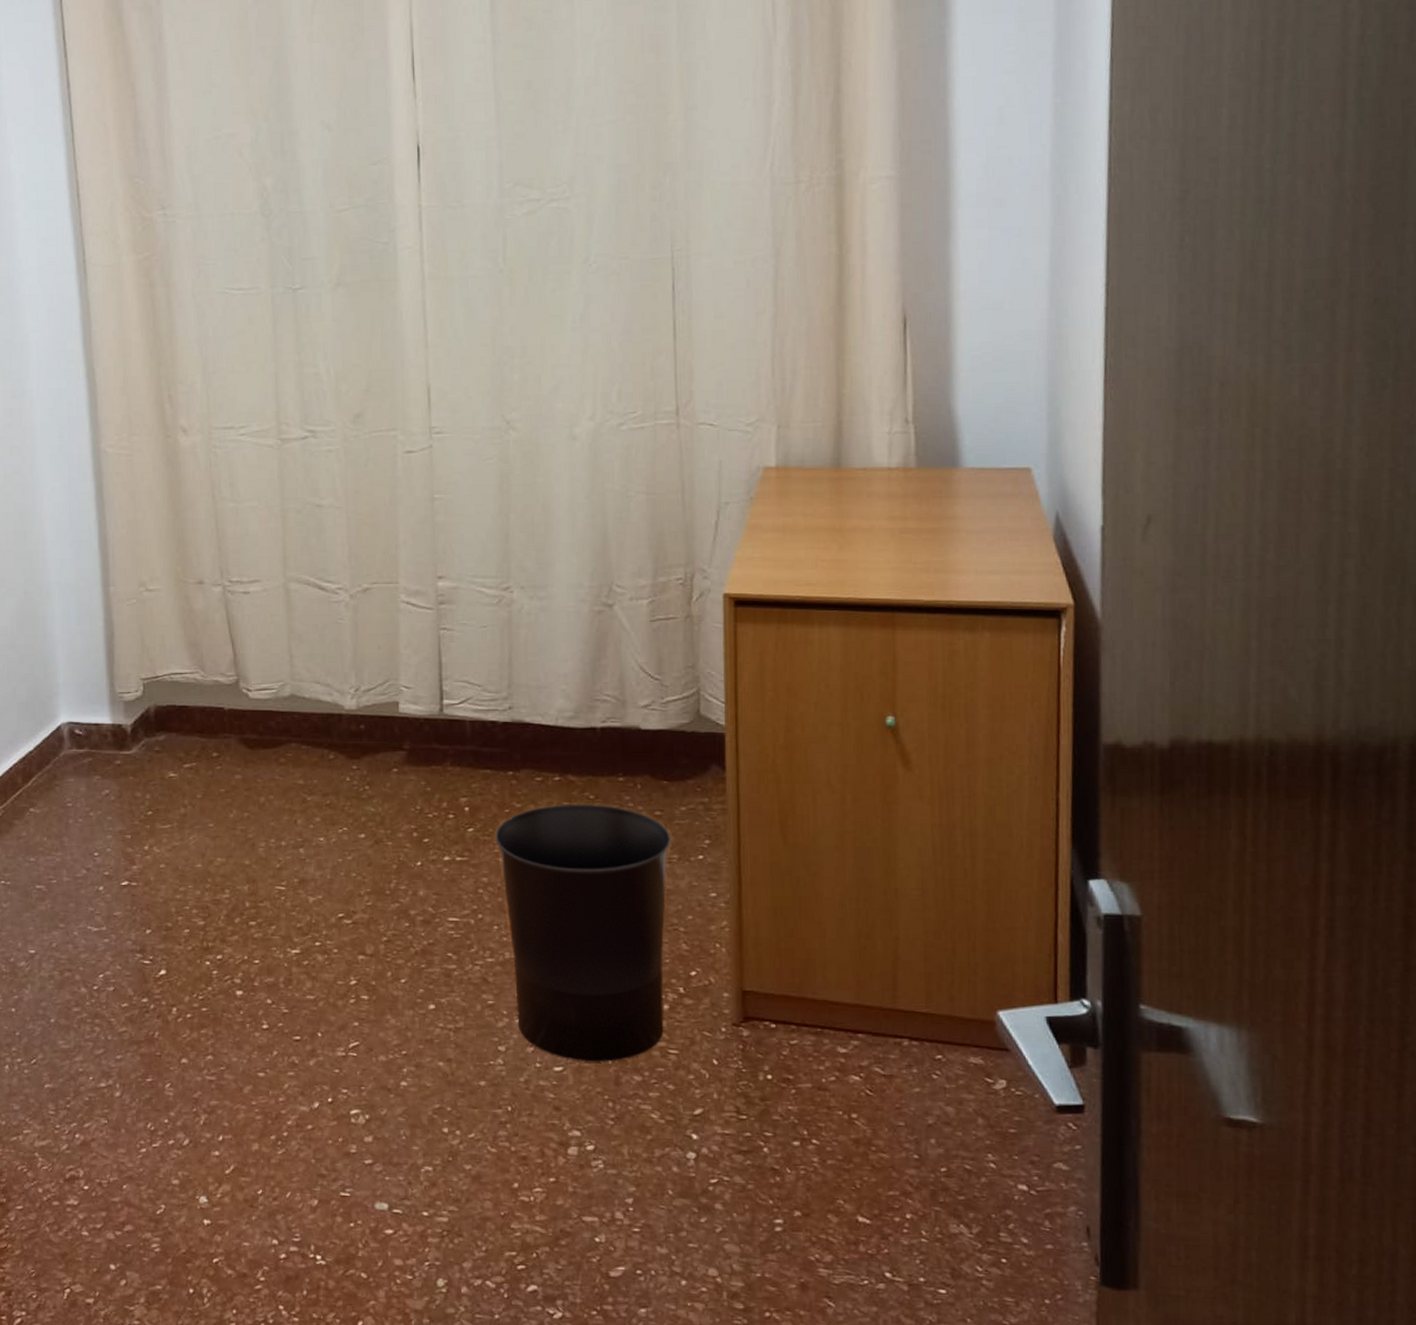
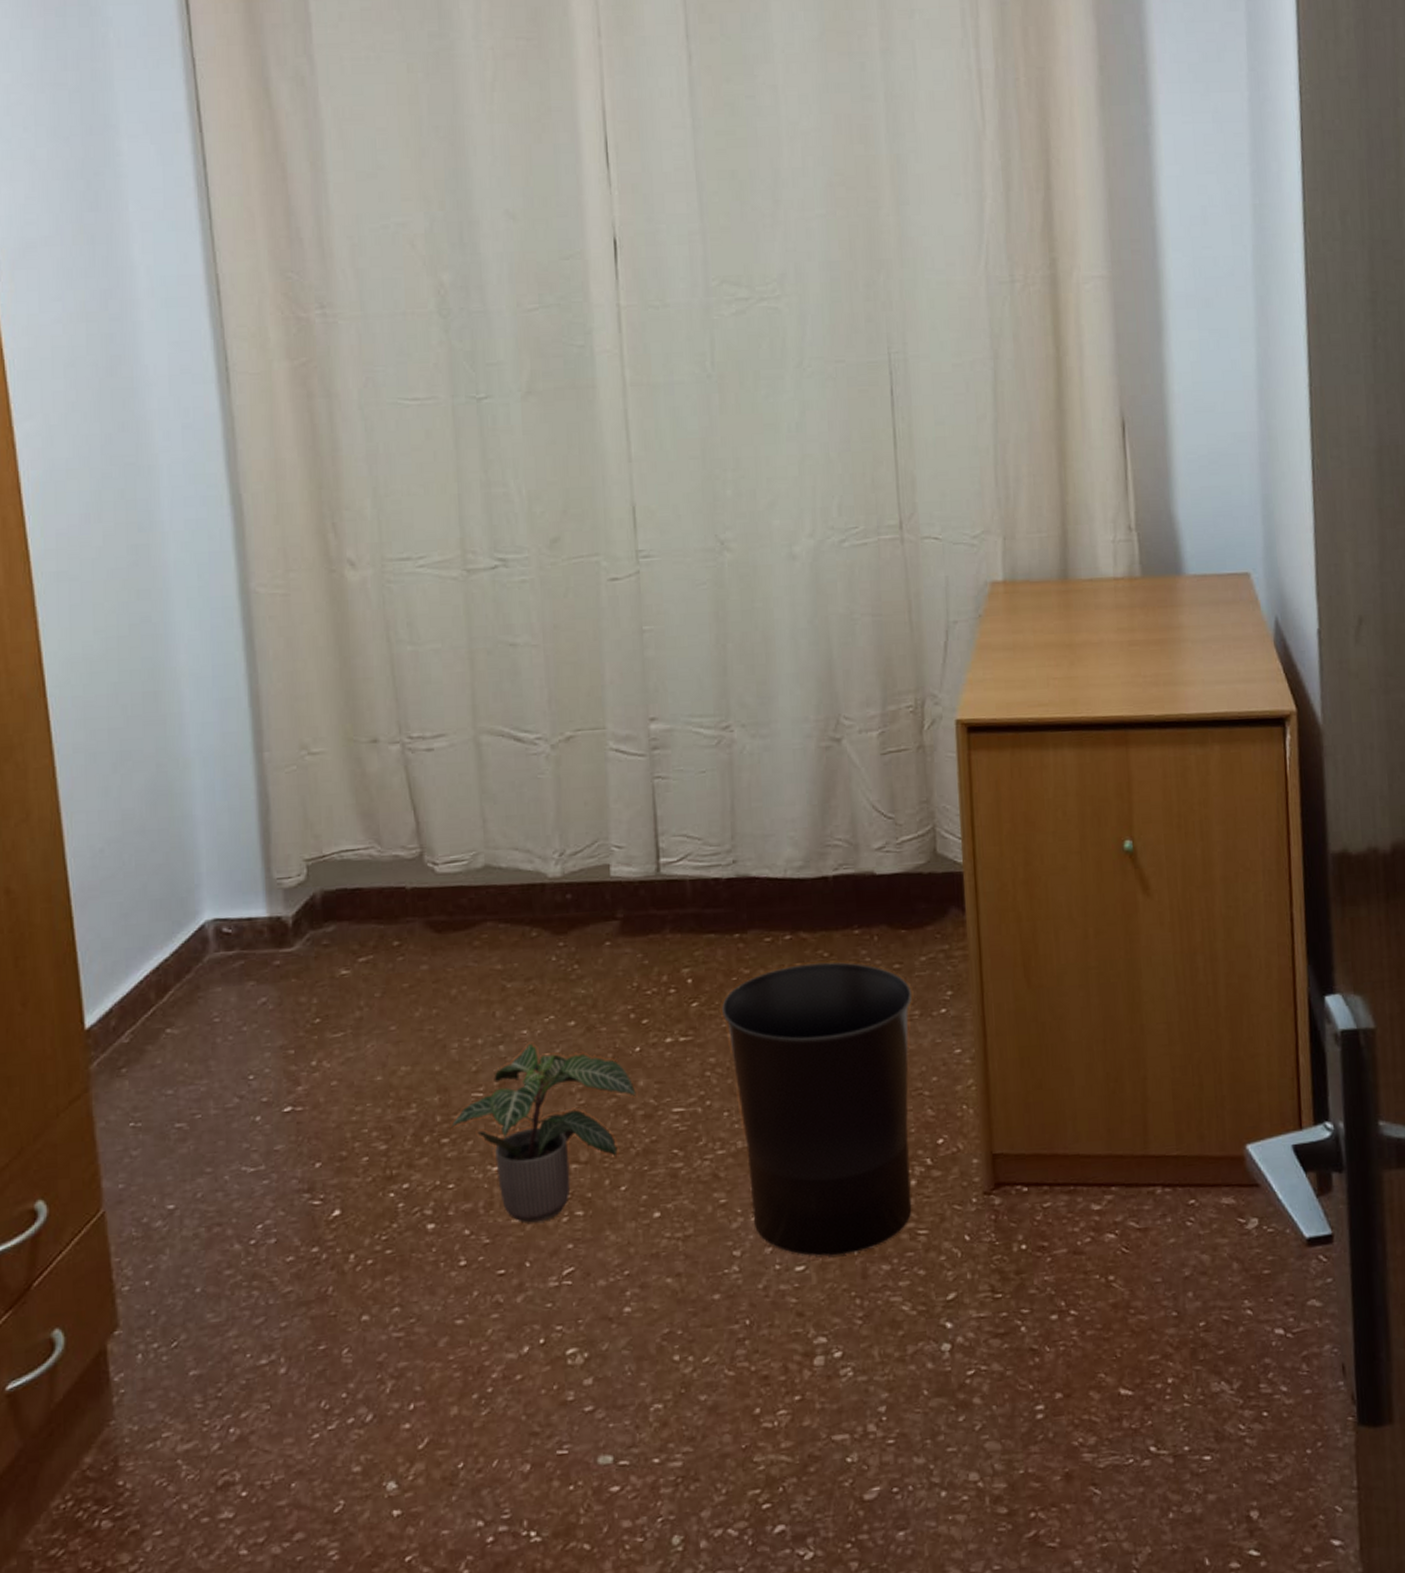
potted plant: none [258,849,417,1001] -> present [451,1043,636,1223]

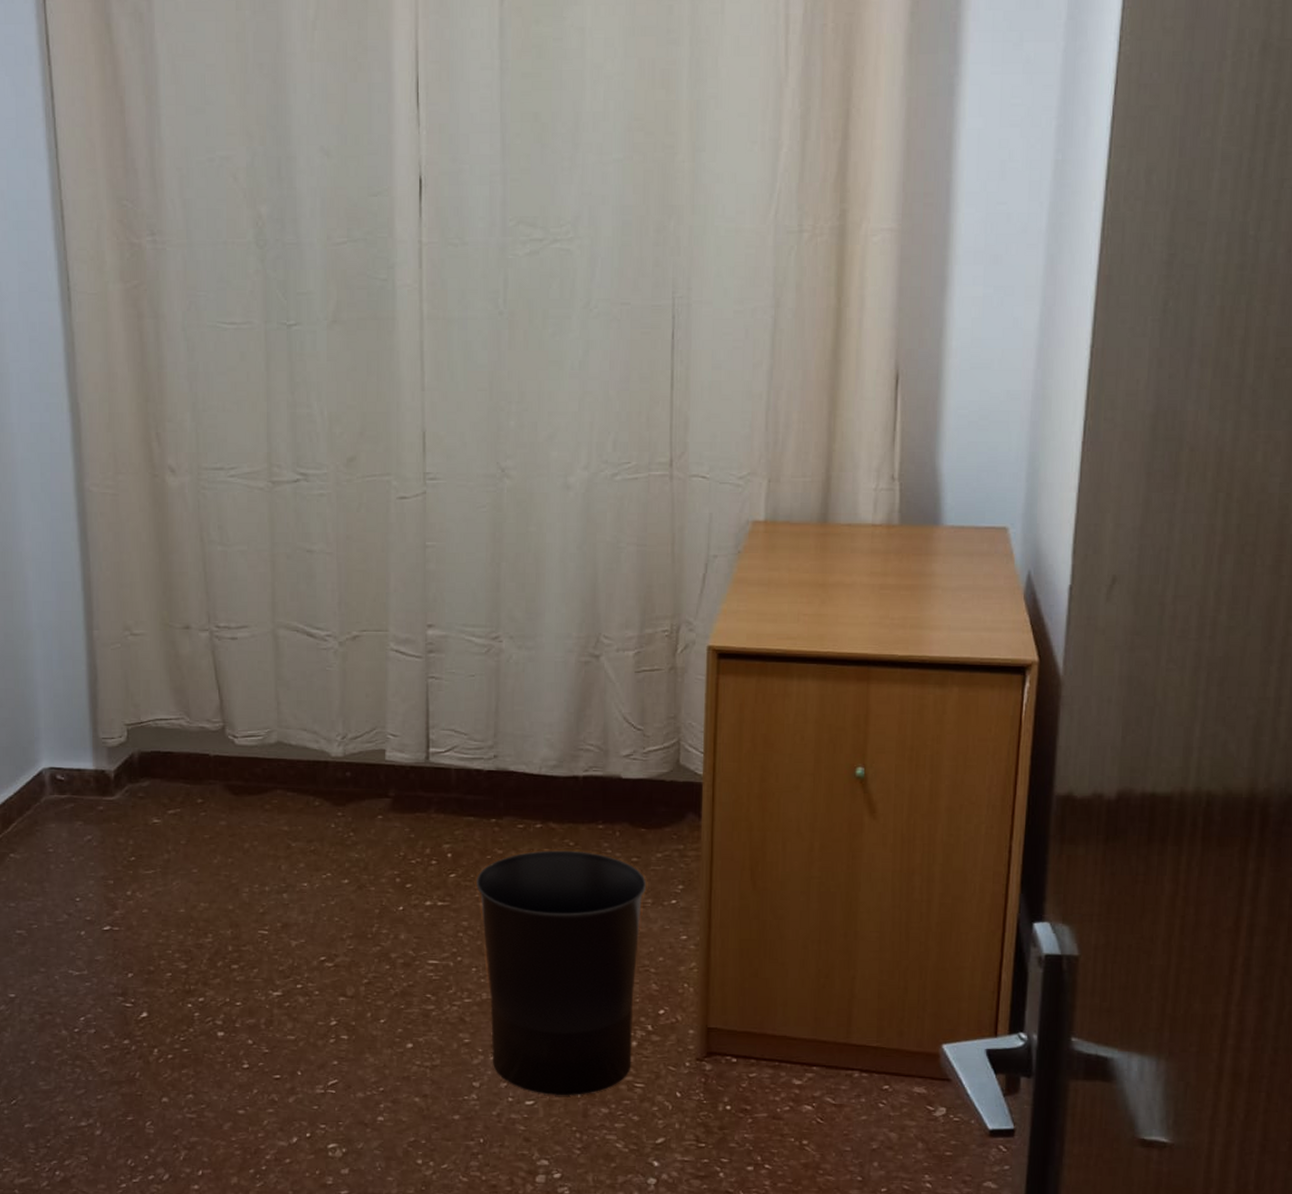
potted plant: present [451,1043,636,1223] -> none [240,894,398,1041]

